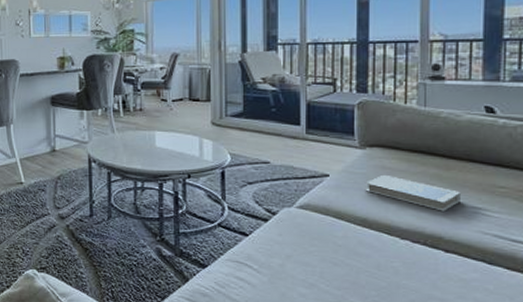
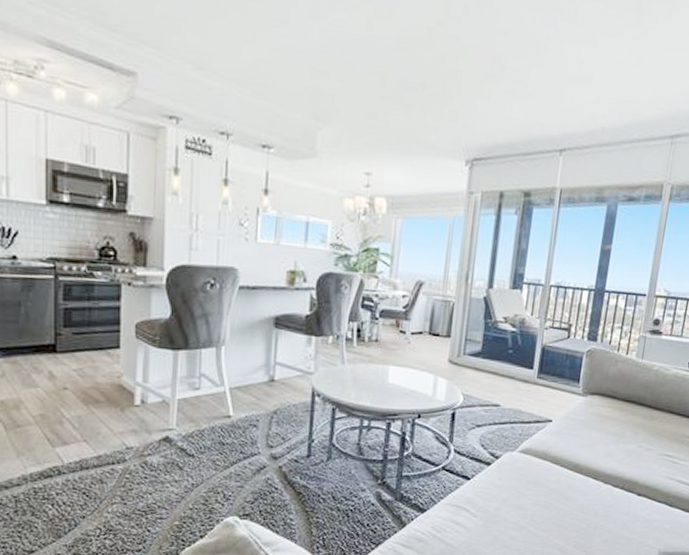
hardback book: present [365,174,462,211] -> none [581,422,659,458]

